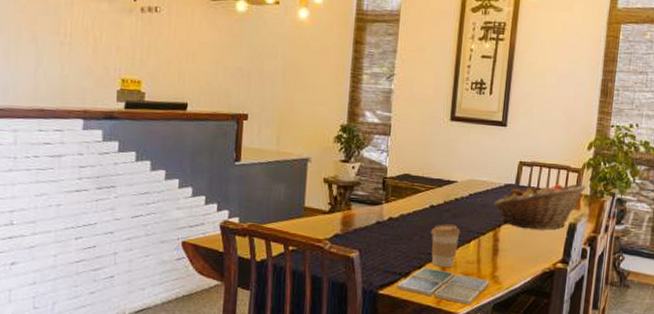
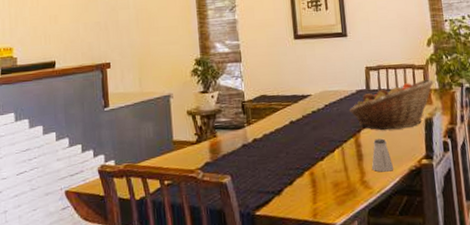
drink coaster: present [397,267,490,305] -> none [272,182,361,214]
coffee cup: present [431,224,460,268] -> none [295,136,324,180]
saltshaker: none [504,236,528,270] -> present [371,138,394,172]

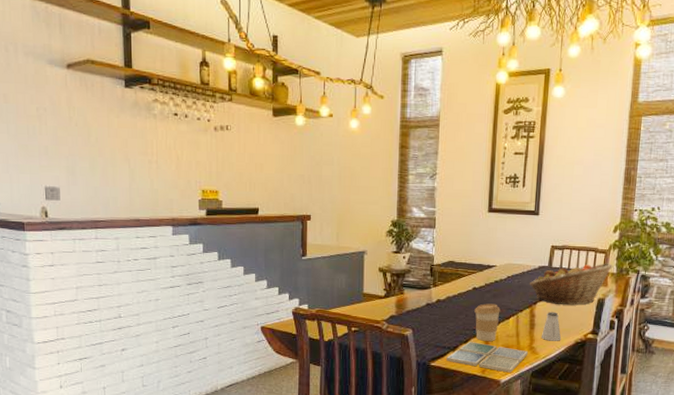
drink coaster: none [272,182,361,214] -> present [446,342,529,373]
coffee cup: none [295,136,324,180] -> present [474,303,500,341]

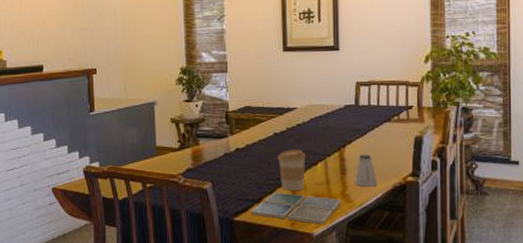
fruit basket: present [529,263,614,306] -> none [335,96,429,147]

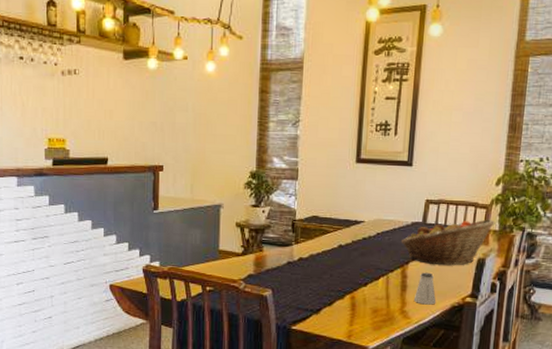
drink coaster: present [251,192,342,225] -> none [309,304,400,339]
coffee cup: present [277,149,306,191] -> none [340,262,369,304]
fruit basket: none [335,96,429,147] -> present [400,219,496,266]

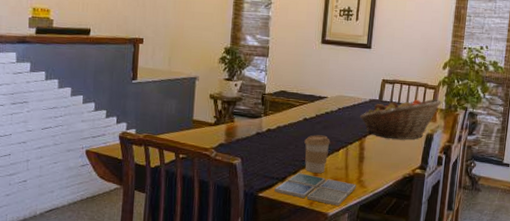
drink coaster: none [309,304,400,339] -> present [274,173,357,206]
coffee cup: none [340,262,369,304] -> present [304,135,330,173]
saltshaker: present [413,272,437,305] -> none [369,145,390,176]

